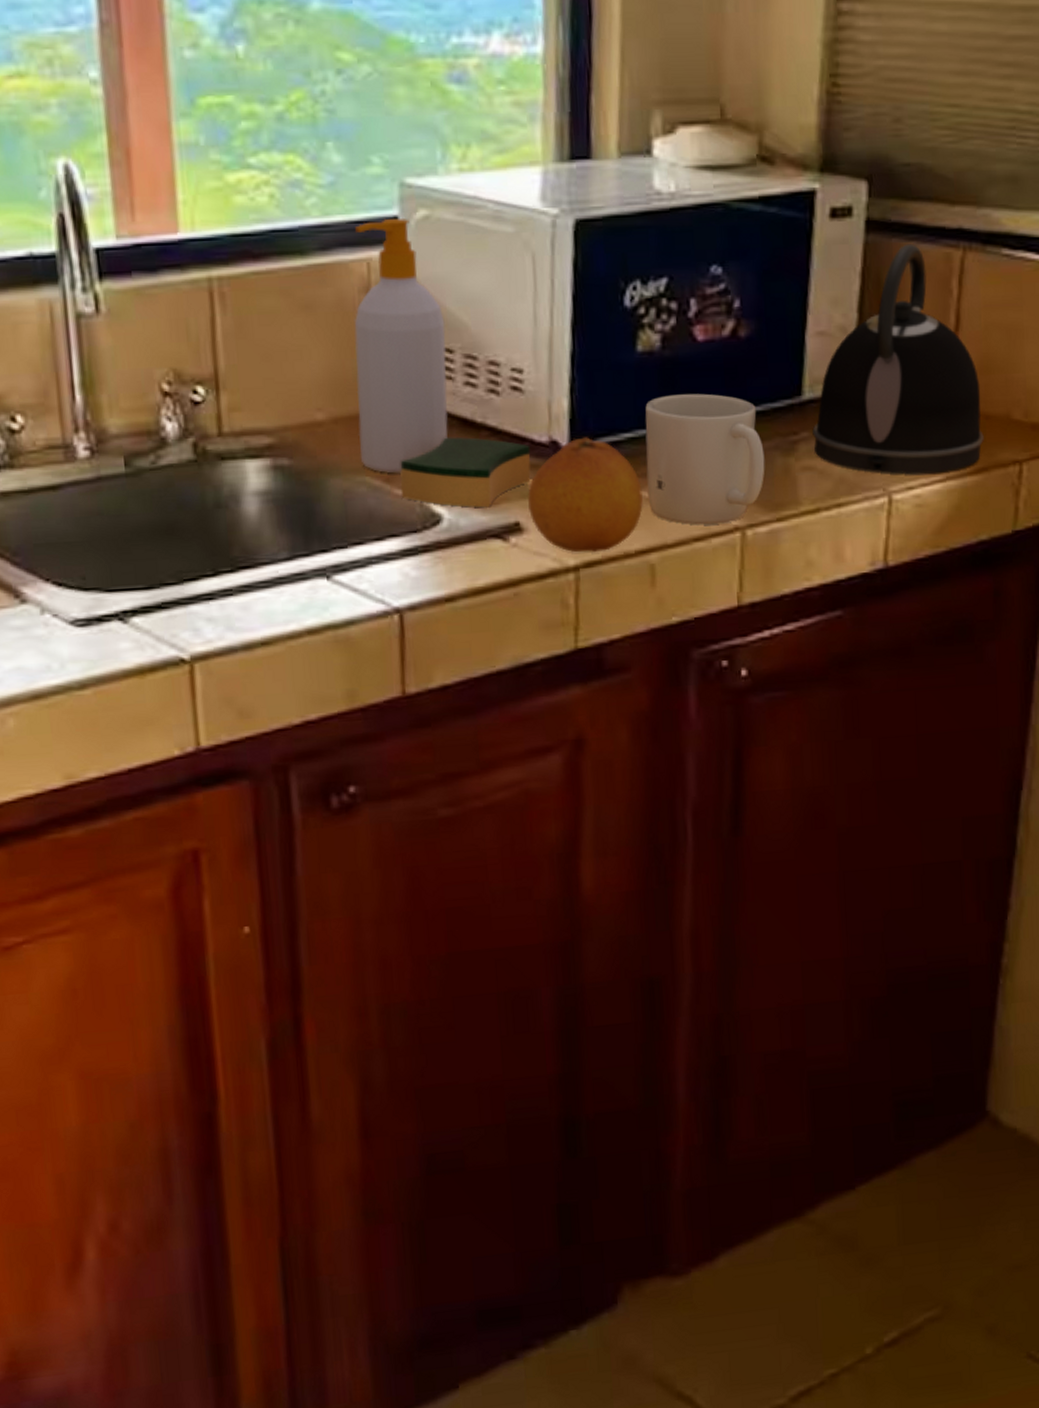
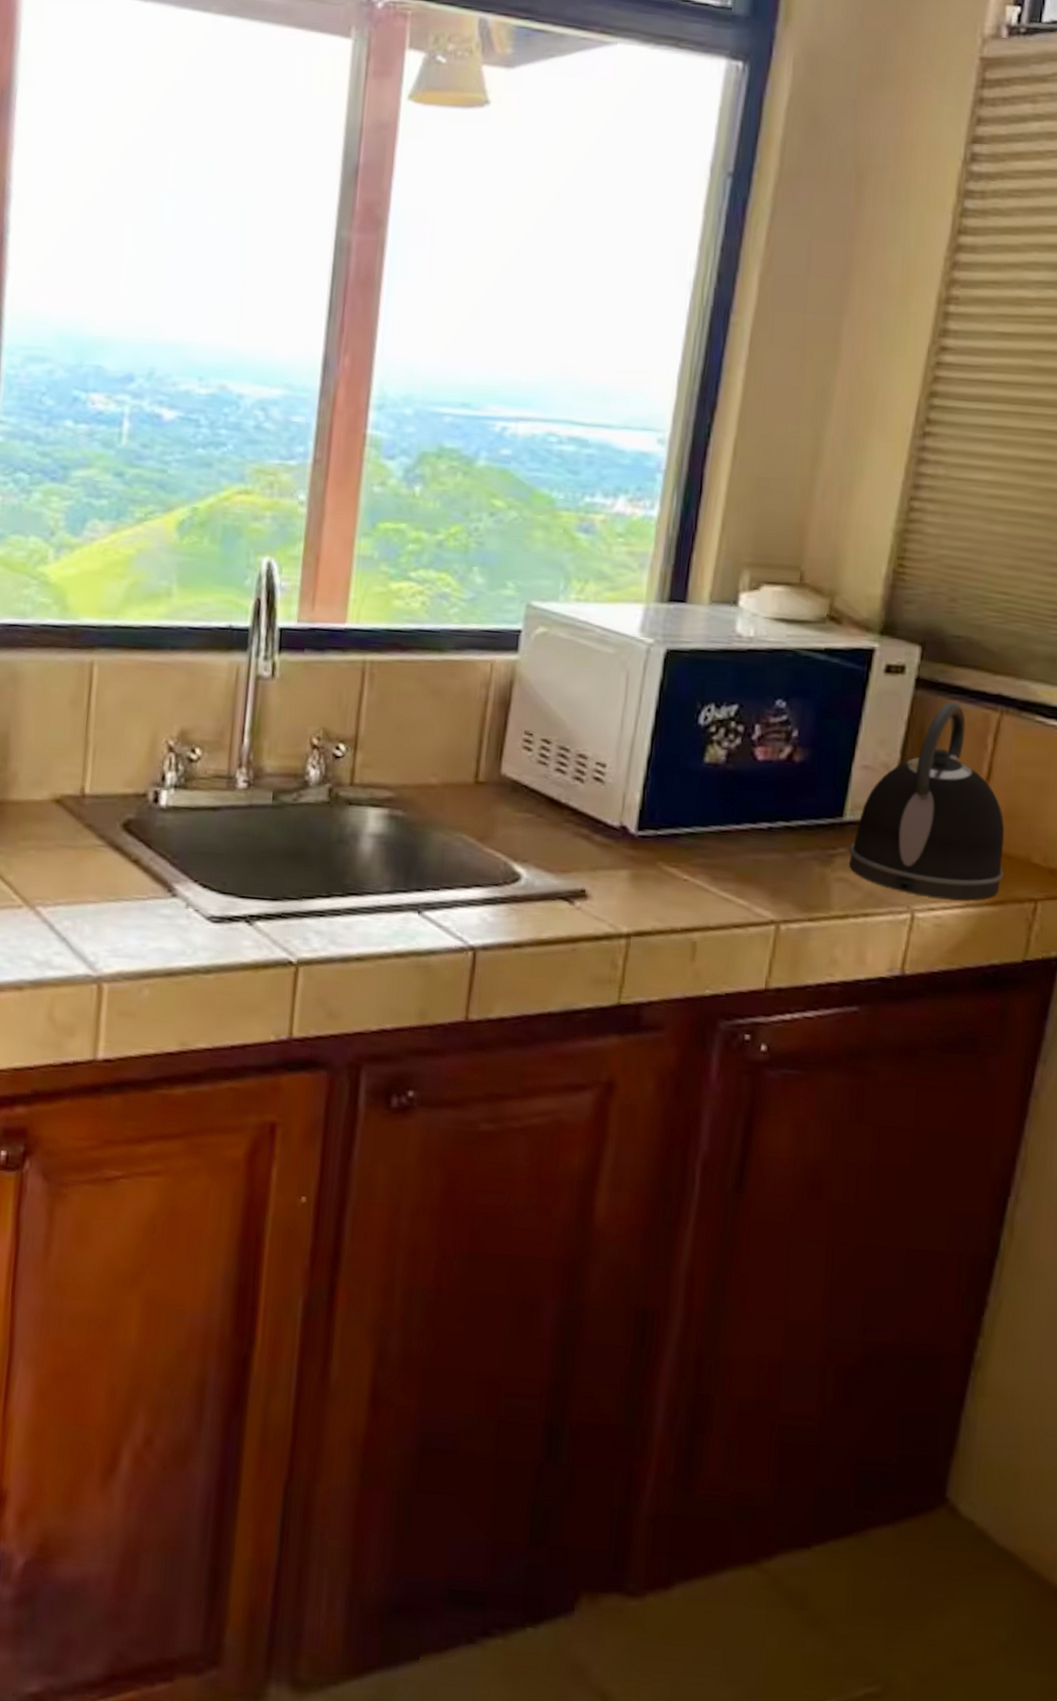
soap bottle: present [353,217,448,474] -> none [460,631,547,836]
sponge: present [400,437,531,508] -> none [489,811,603,874]
fruit: present [528,437,643,553] -> none [594,826,694,925]
mug: present [644,393,765,526] -> none [698,801,805,916]

